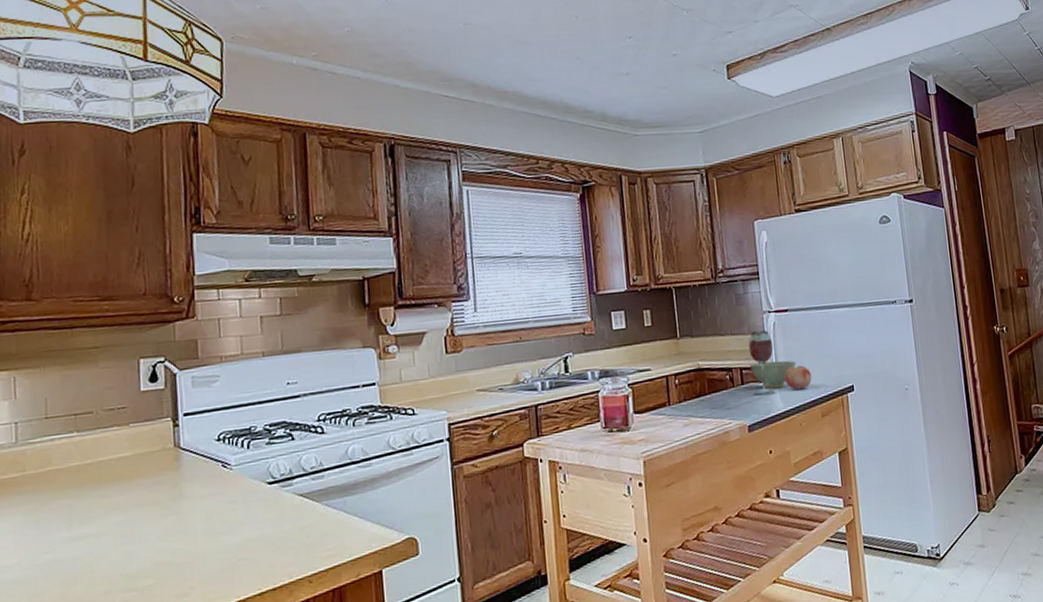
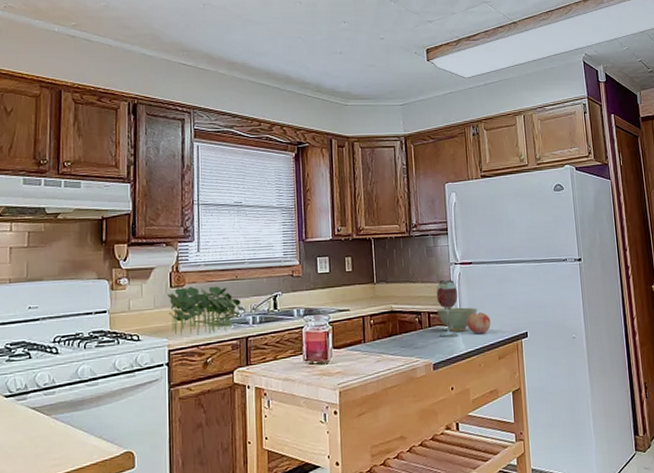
plant: none [443,349,532,408] -> present [167,286,245,337]

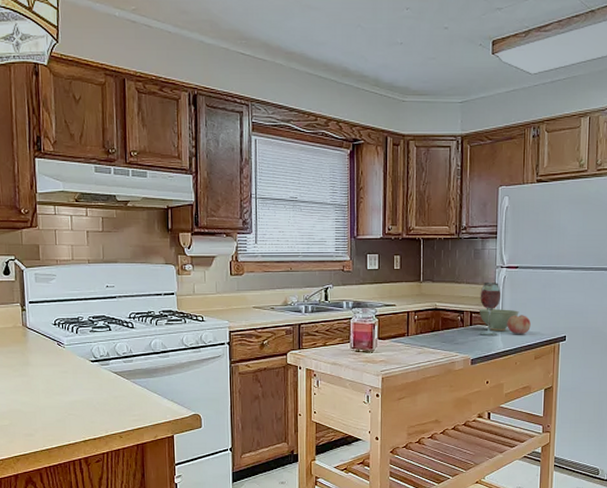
plant: present [167,286,245,337] -> none [228,275,298,320]

